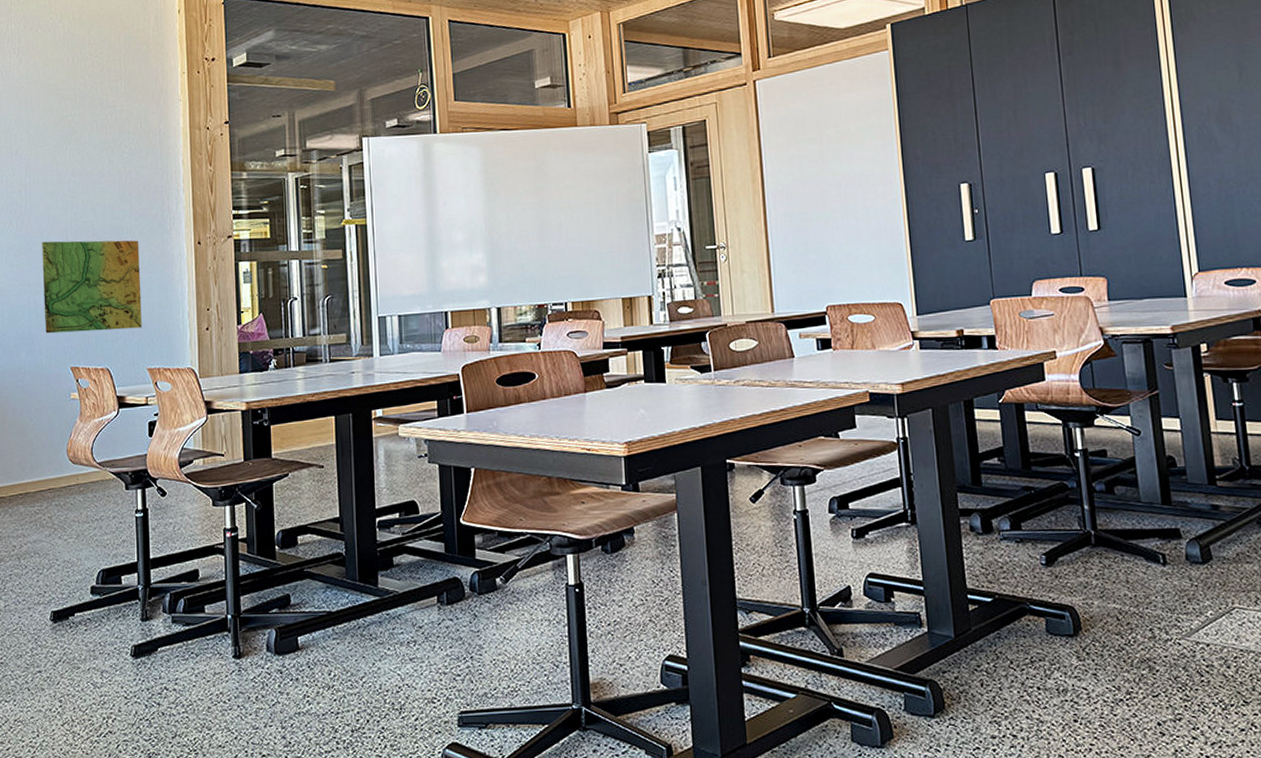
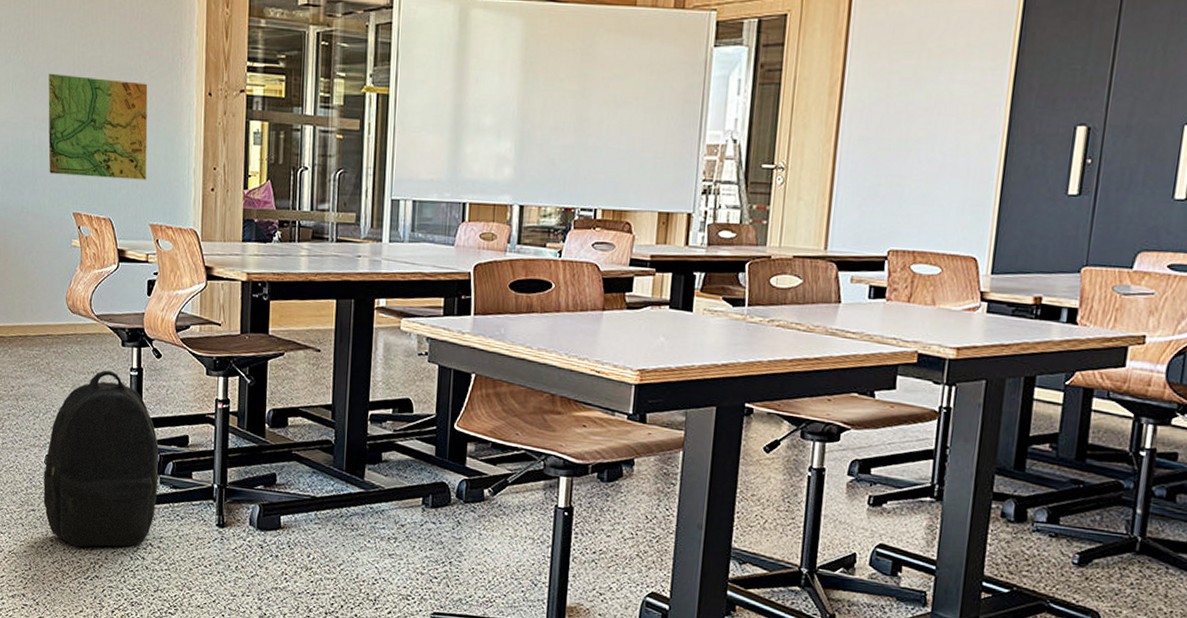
backpack: none [50,515,170,704] -> present [43,370,159,547]

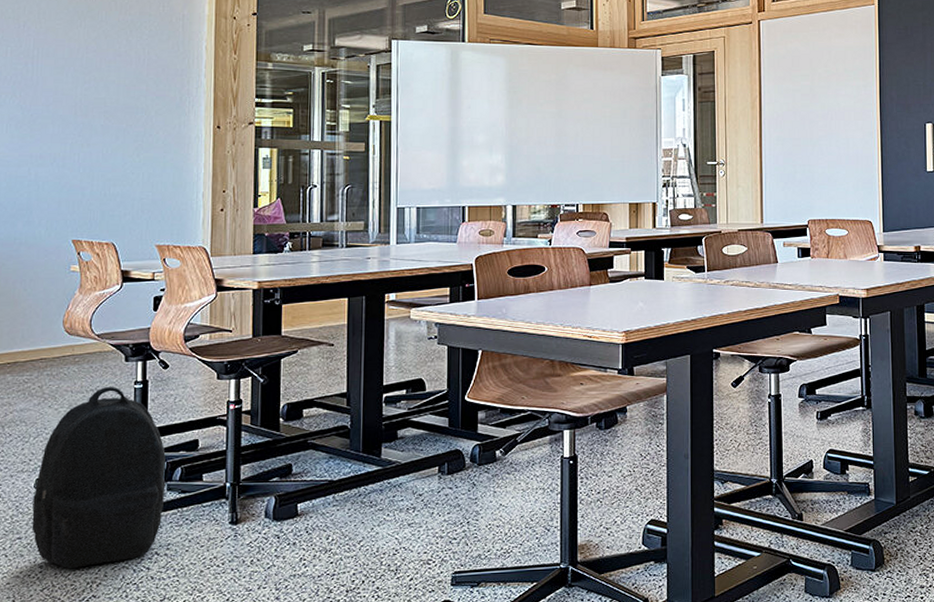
map: present [48,73,148,180] -> none [46,115,155,206]

